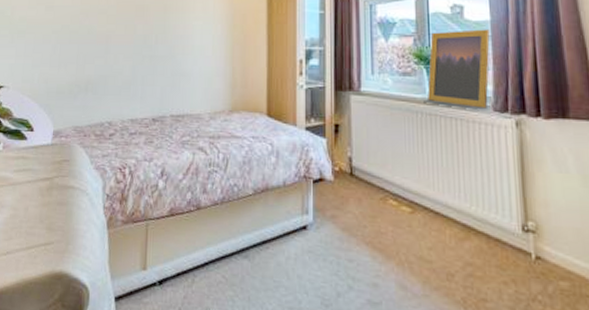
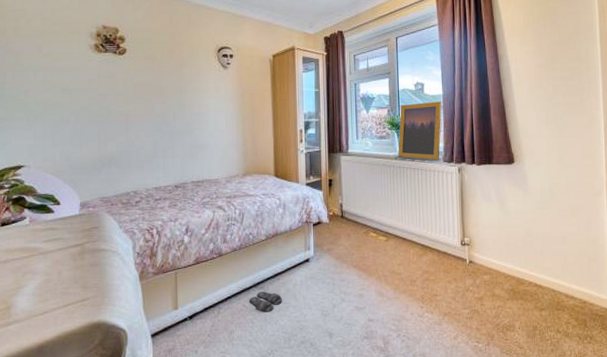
slippers: none [231,261,270,290] -> present [250,291,282,312]

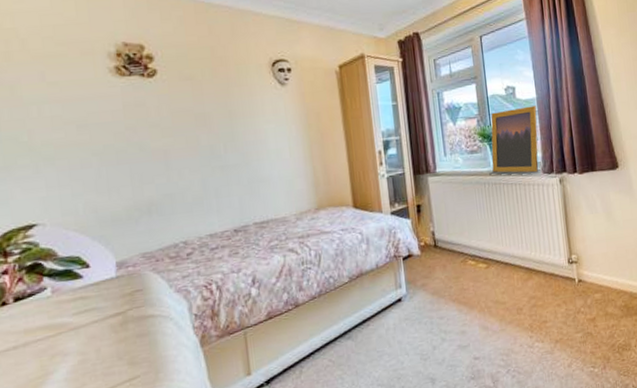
slippers: present [250,291,282,312] -> none [336,341,374,365]

